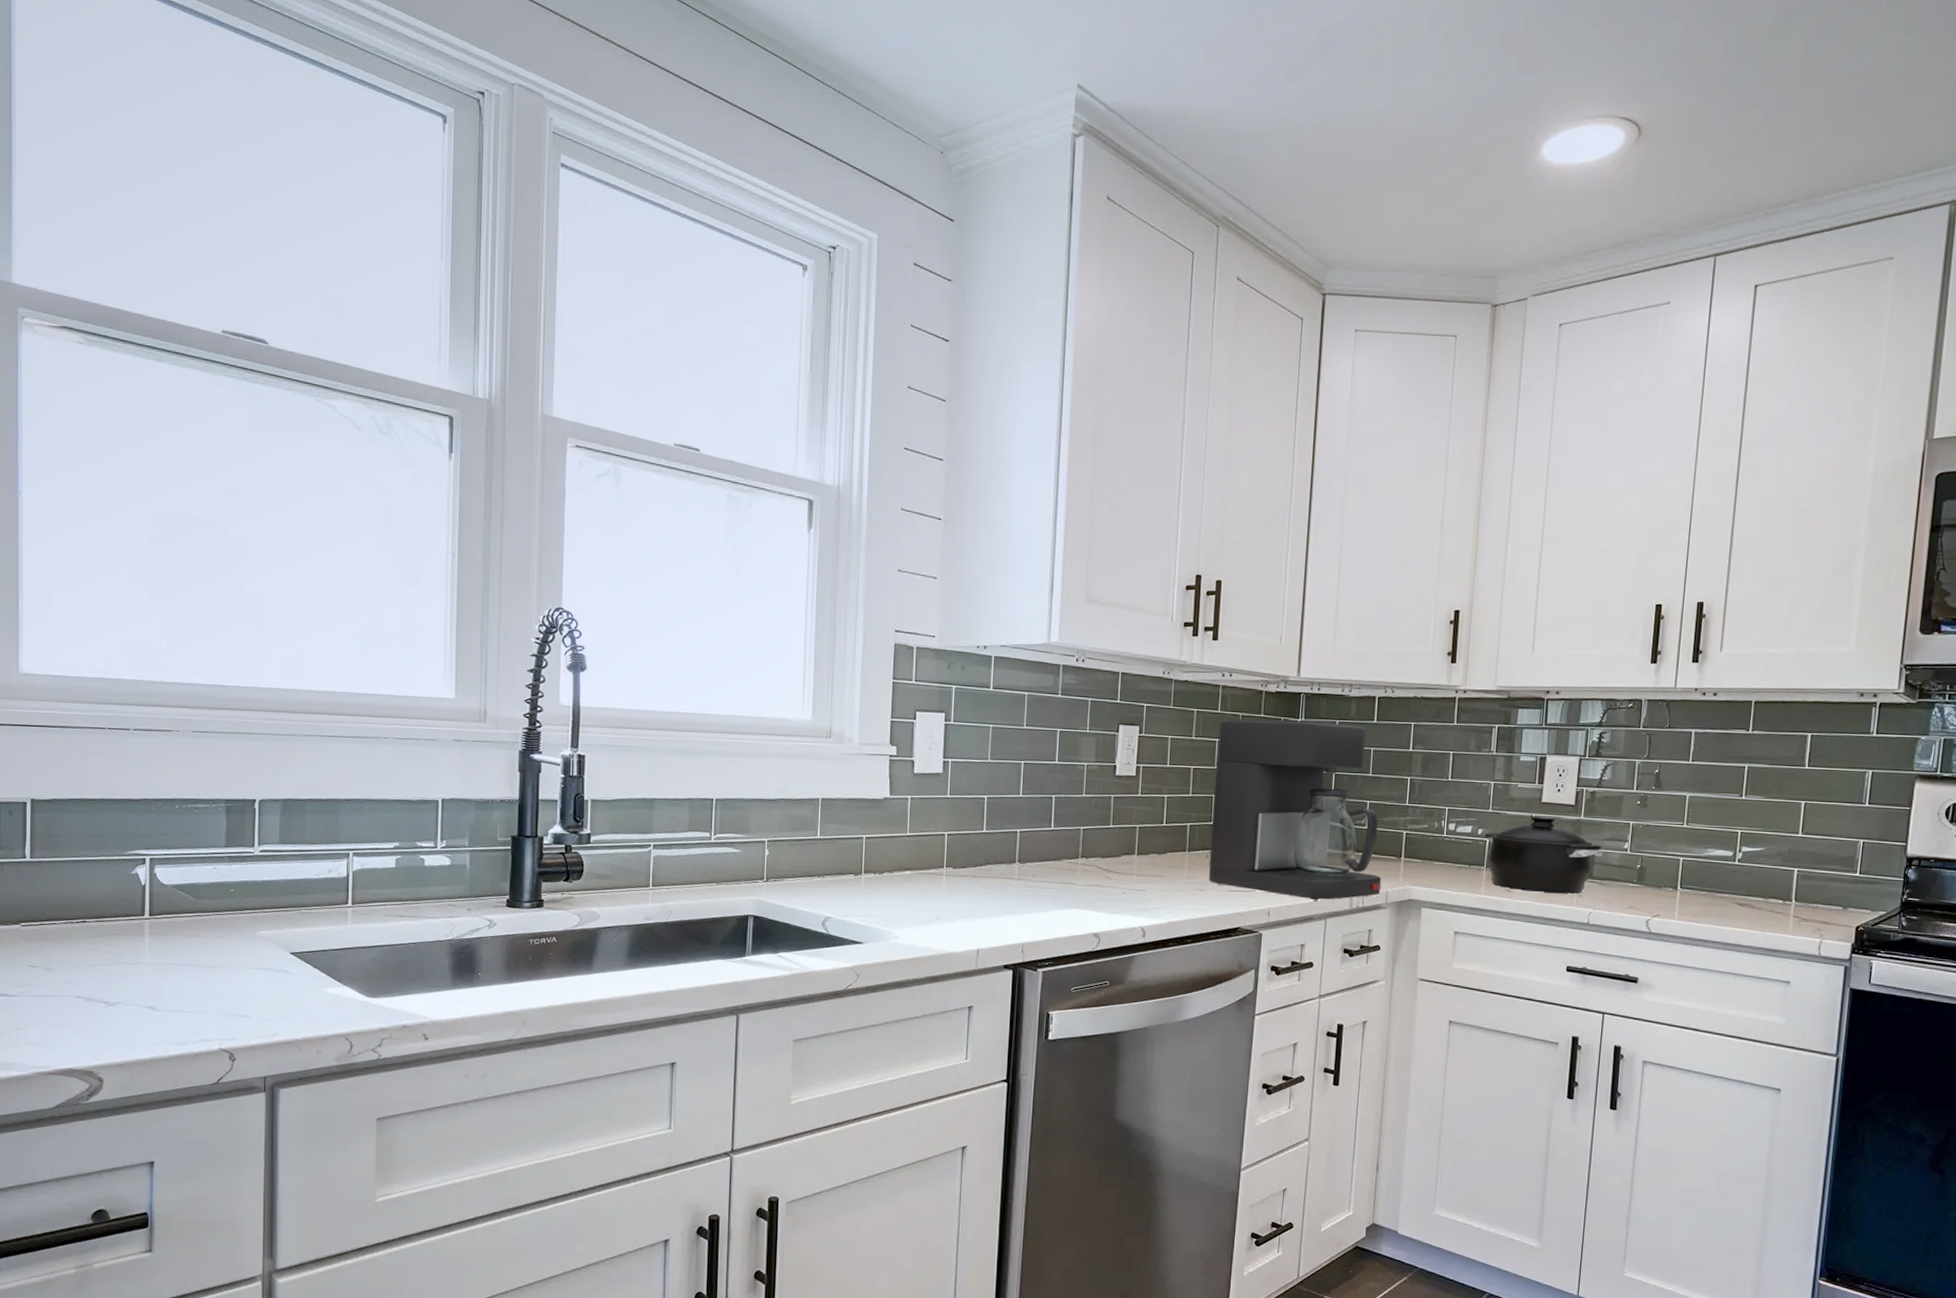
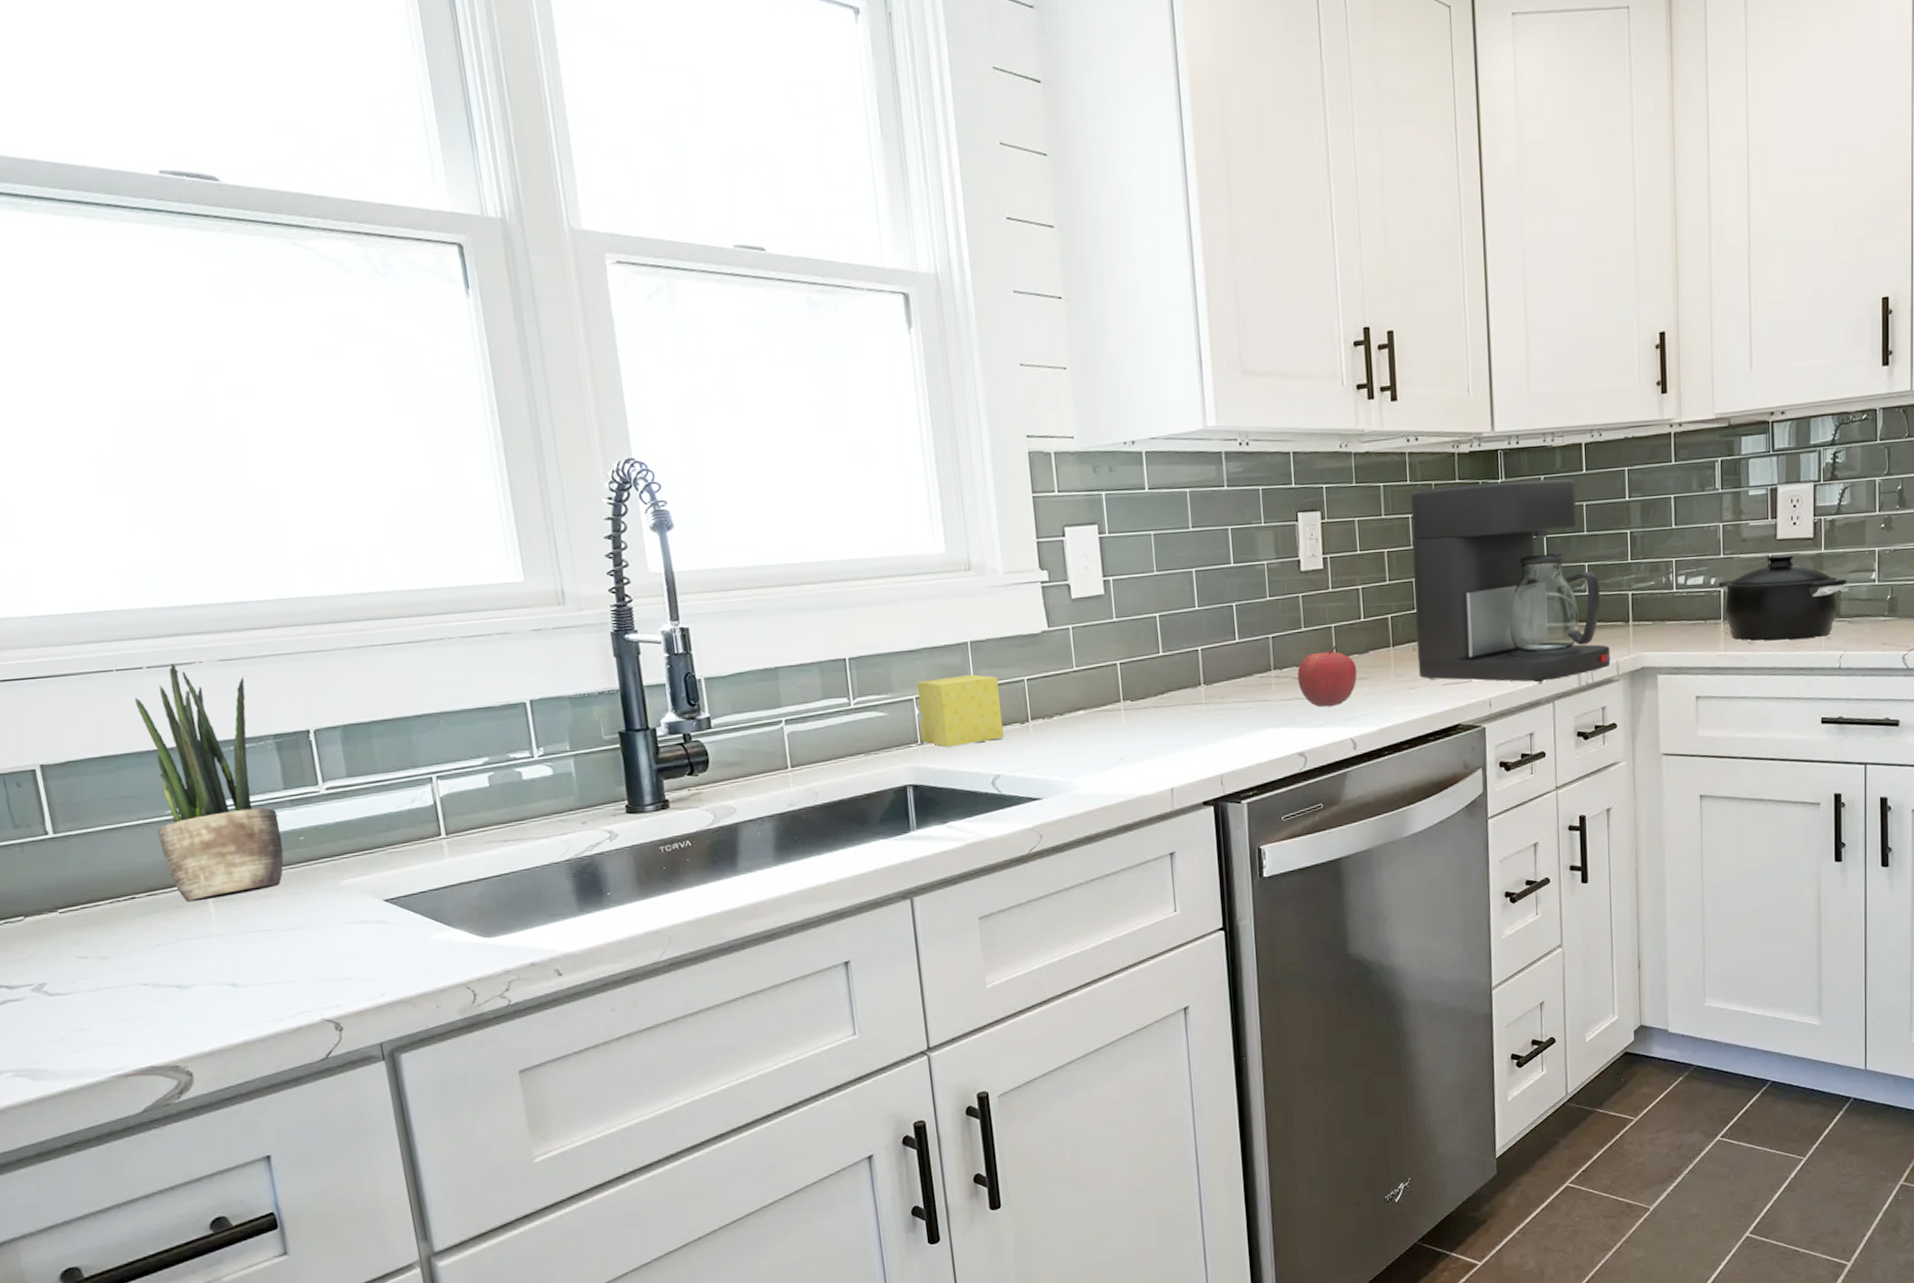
potted plant: none [115,729,216,933] -> present [134,663,284,902]
sponge: none [767,826,841,887] -> present [915,674,1004,747]
fruit: none [1101,843,1154,897] -> present [1297,645,1358,708]

